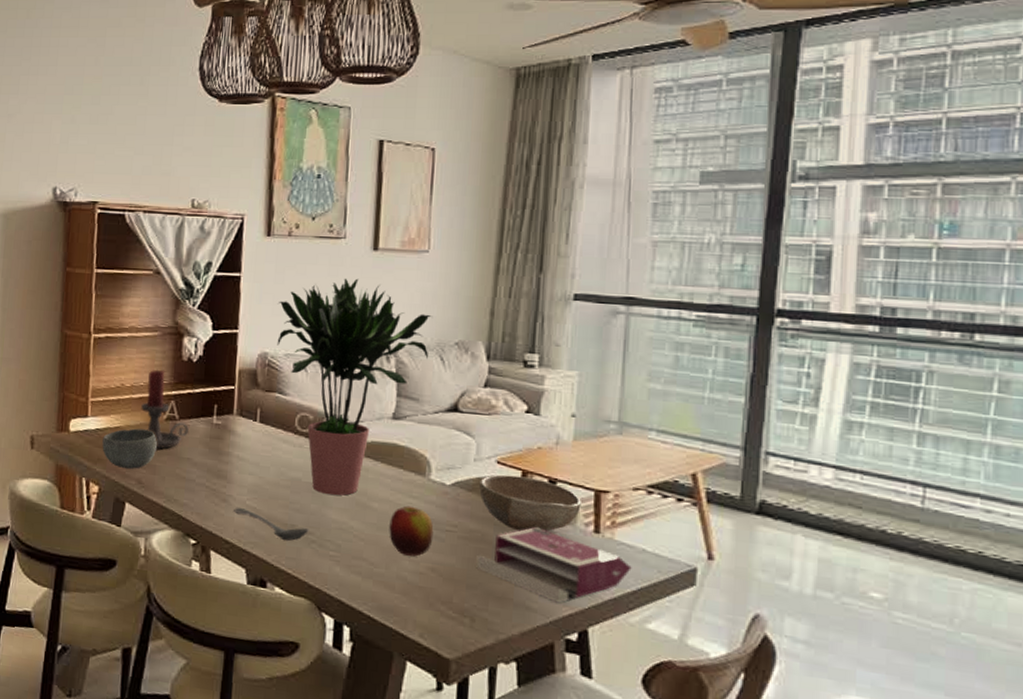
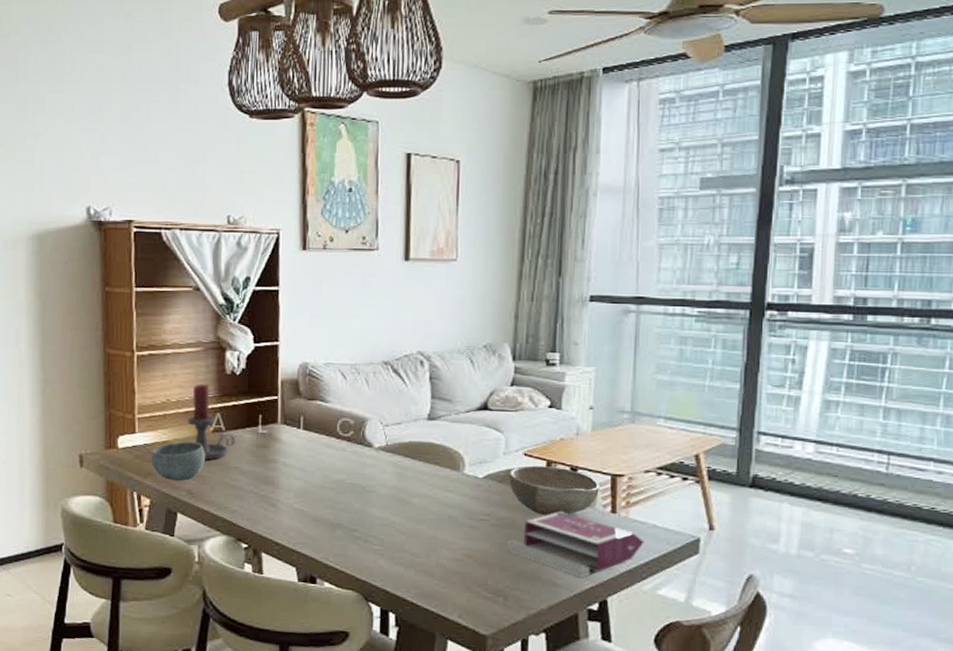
stirrer: present [234,508,309,541] -> none [282,511,354,539]
potted plant: present [277,278,432,496] -> none [316,288,461,494]
apple: present [389,505,434,557] -> none [428,499,469,545]

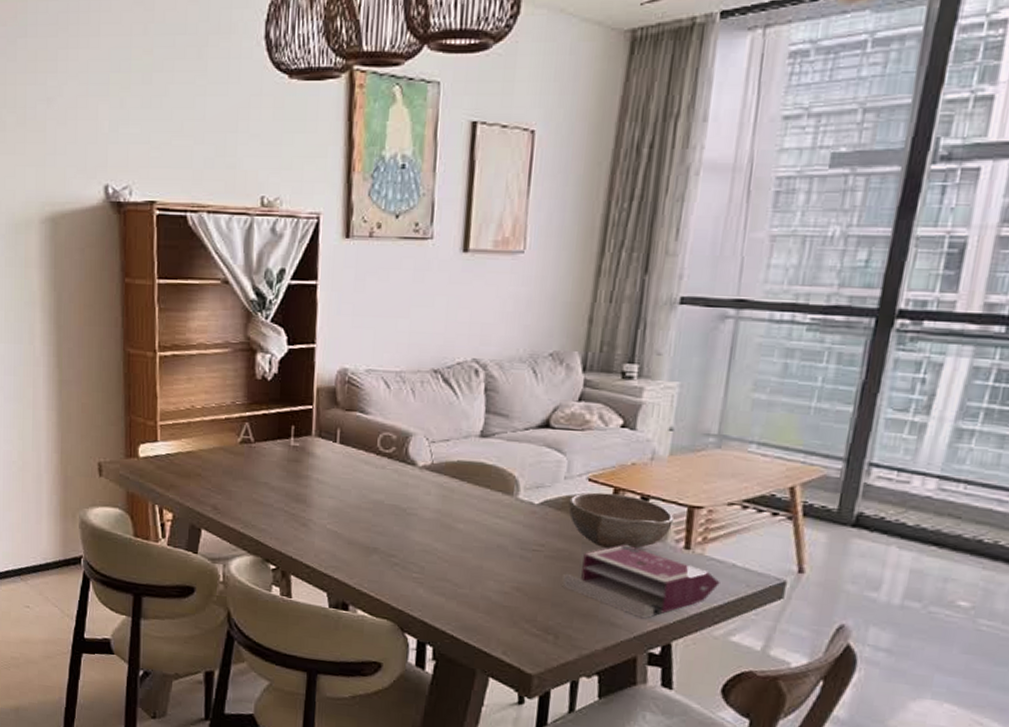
bowl: present [151,442,205,481] -> none [174,452,232,495]
candle holder: present [188,383,235,460] -> none [214,389,265,474]

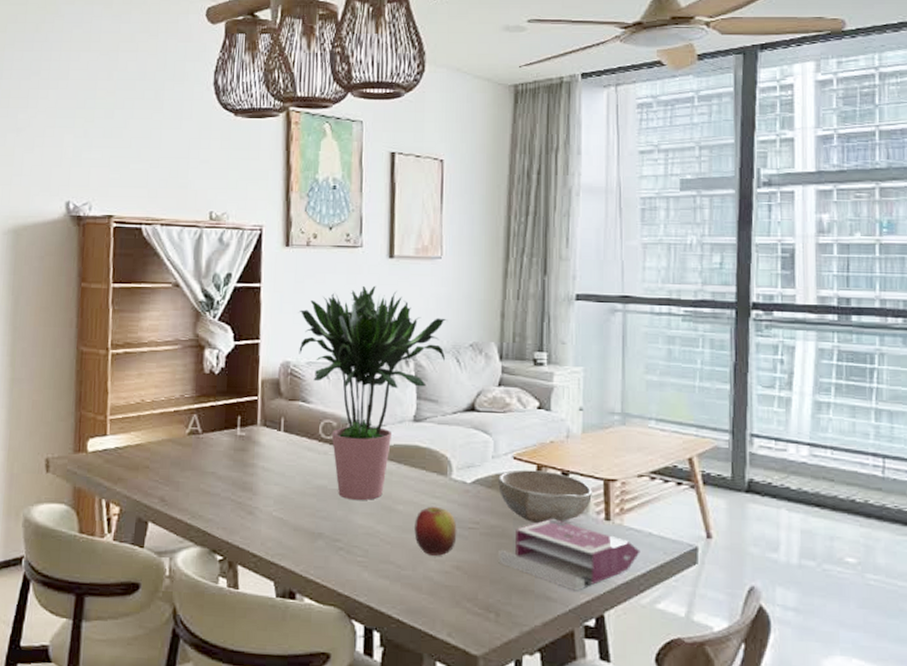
potted plant: none [357,284,525,518] -> present [298,285,447,501]
apple: none [474,526,521,577] -> present [414,506,457,556]

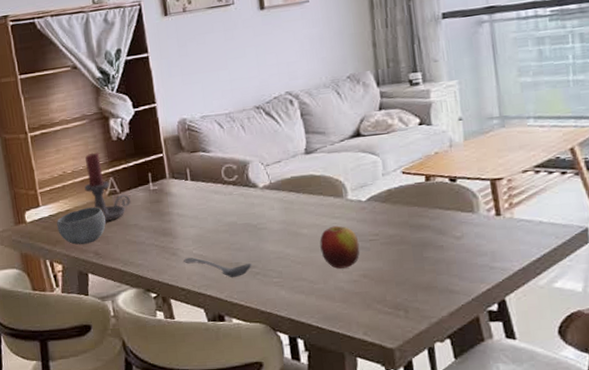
bowl: none [122,445,180,487] -> present [57,207,106,245]
candle holder: none [162,383,212,465] -> present [84,152,130,222]
stirrer: none [260,520,336,550] -> present [183,257,252,278]
potted plant: present [298,285,447,501] -> none [186,37,326,231]
bowl: present [498,470,592,524] -> none [390,180,481,228]
book: present [498,519,640,591] -> none [400,221,533,282]

